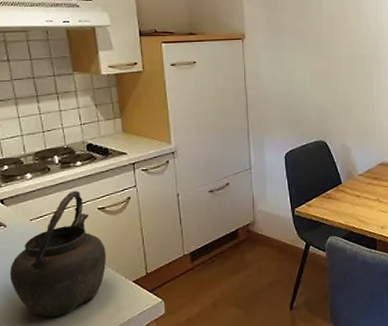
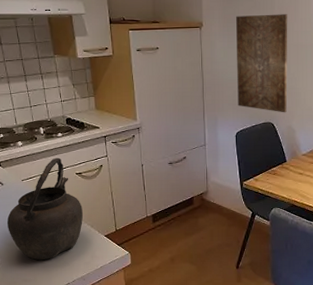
wall art: none [281,24,340,130] -> present [235,14,288,113]

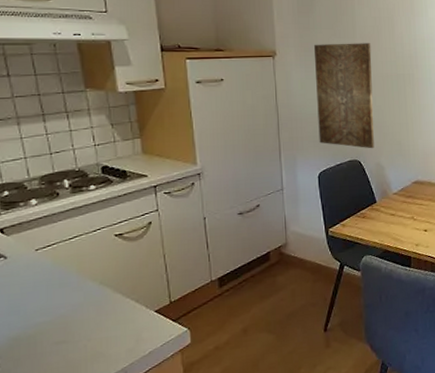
kettle: present [7,157,84,261] -> none [12,216,125,355]

